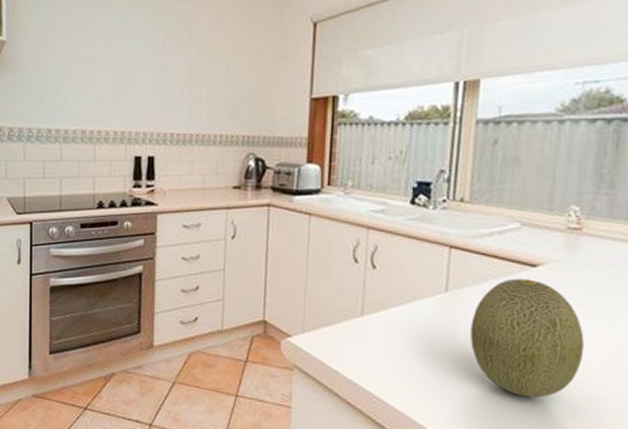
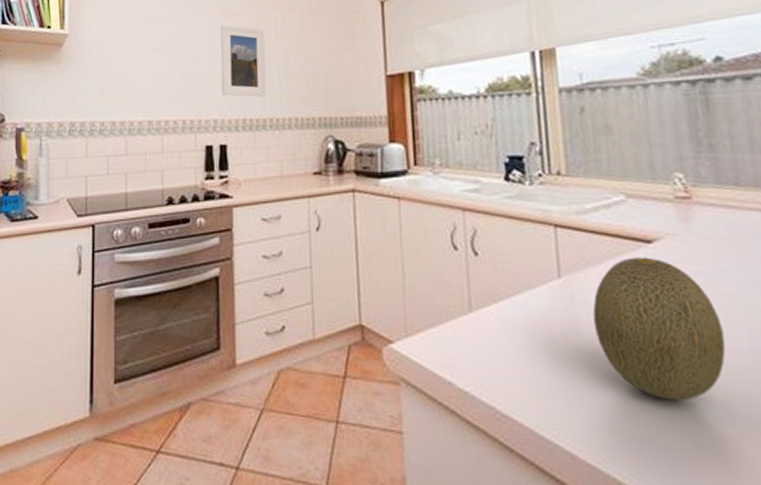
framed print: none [152,39,196,113] -> present [220,24,267,97]

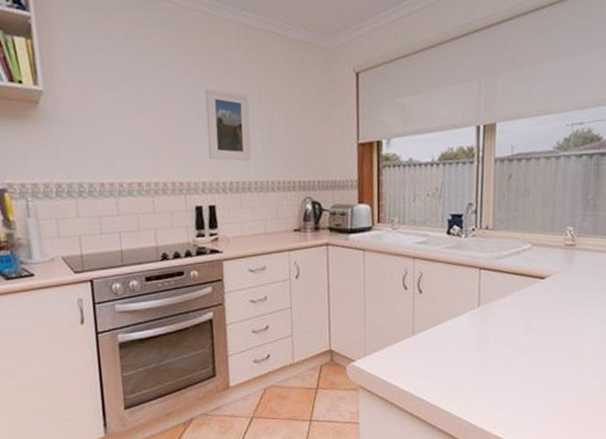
fruit: present [593,257,726,401] -> none [499,289,580,385]

